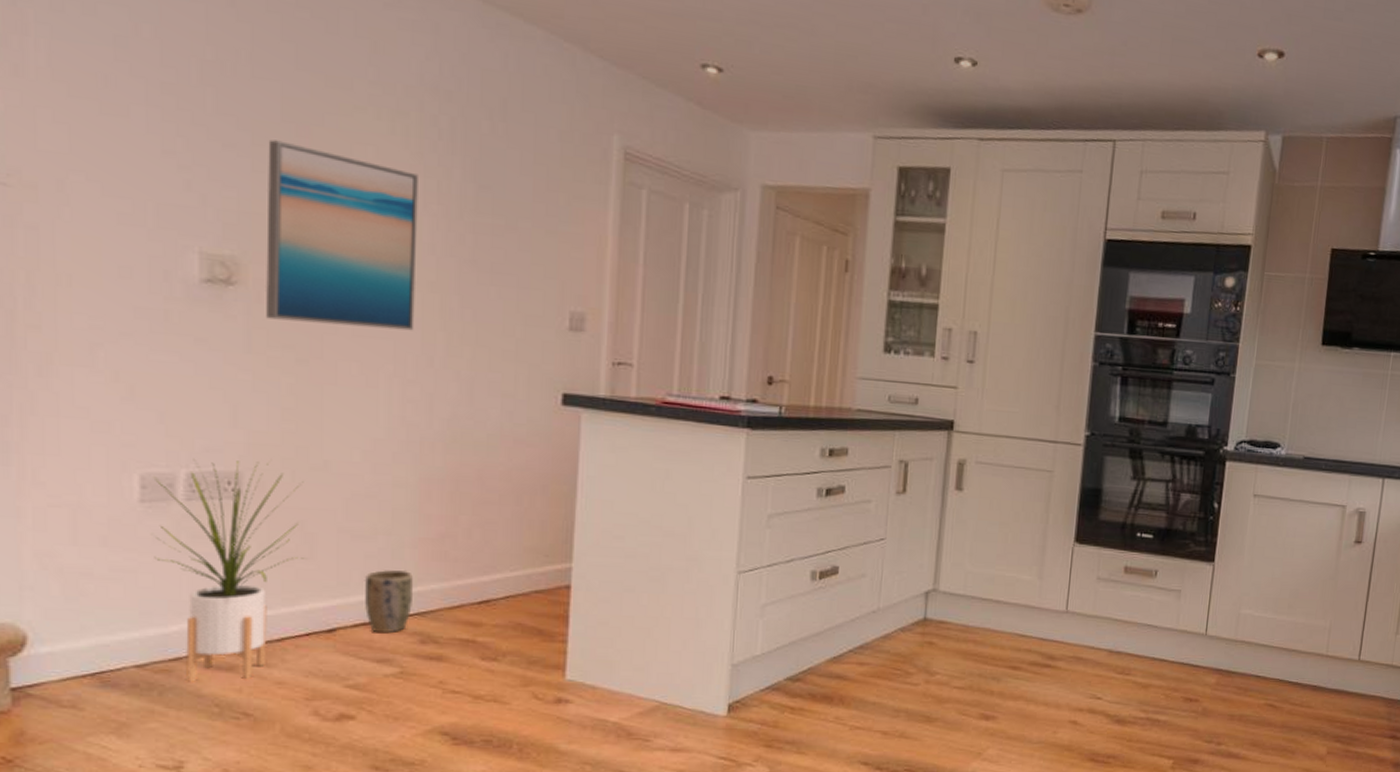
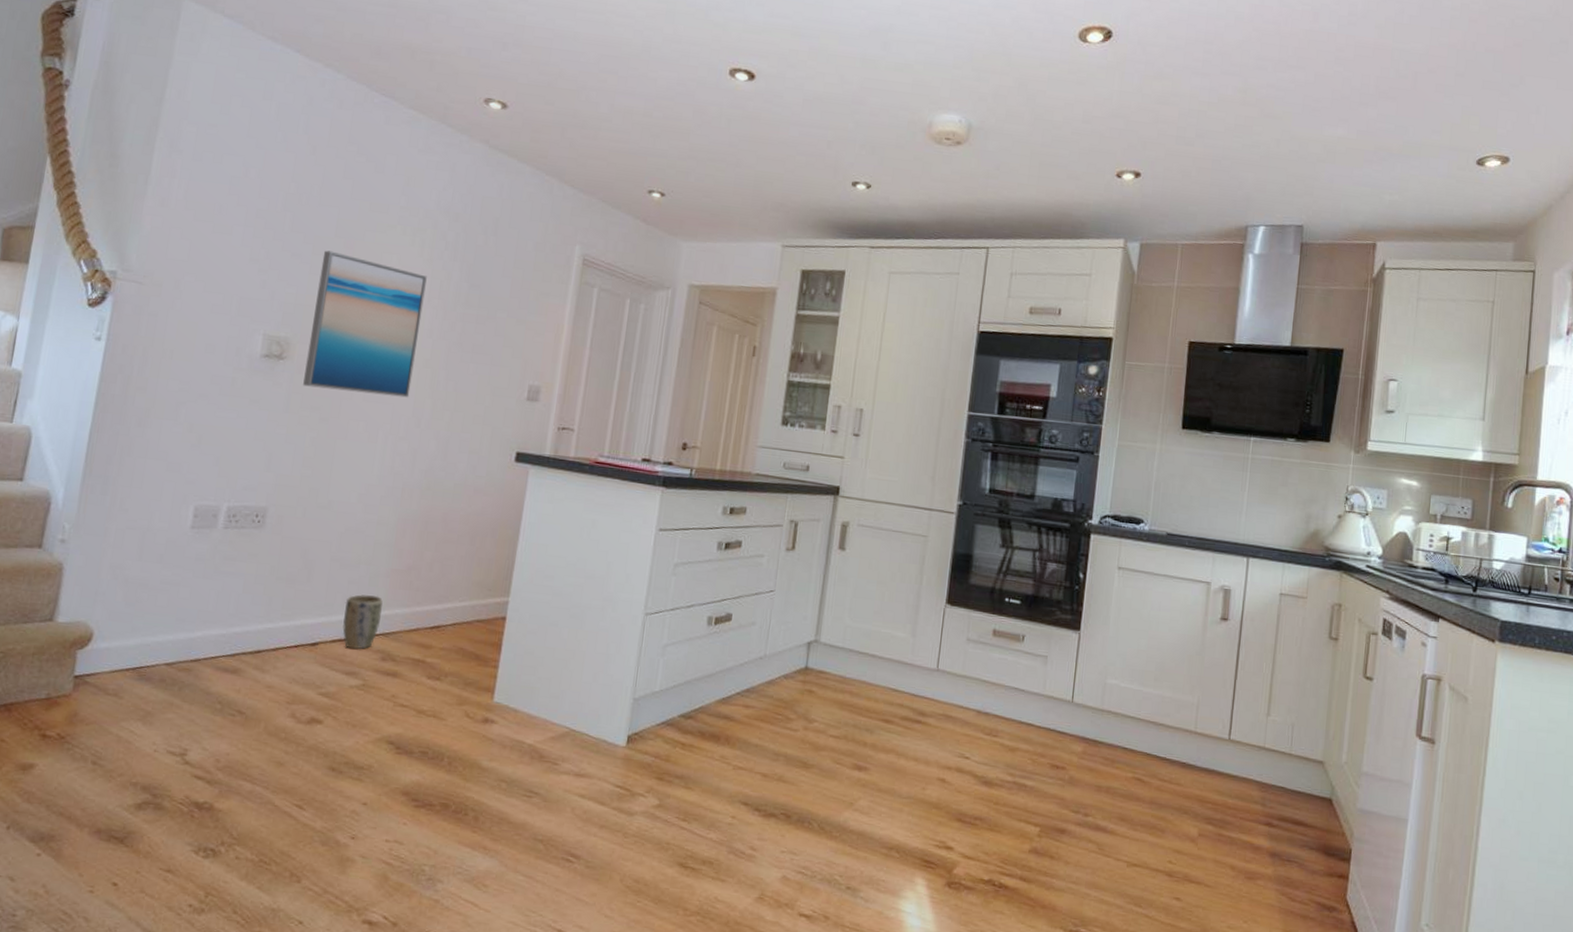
house plant: present [154,458,304,682] -> none [194,494,311,682]

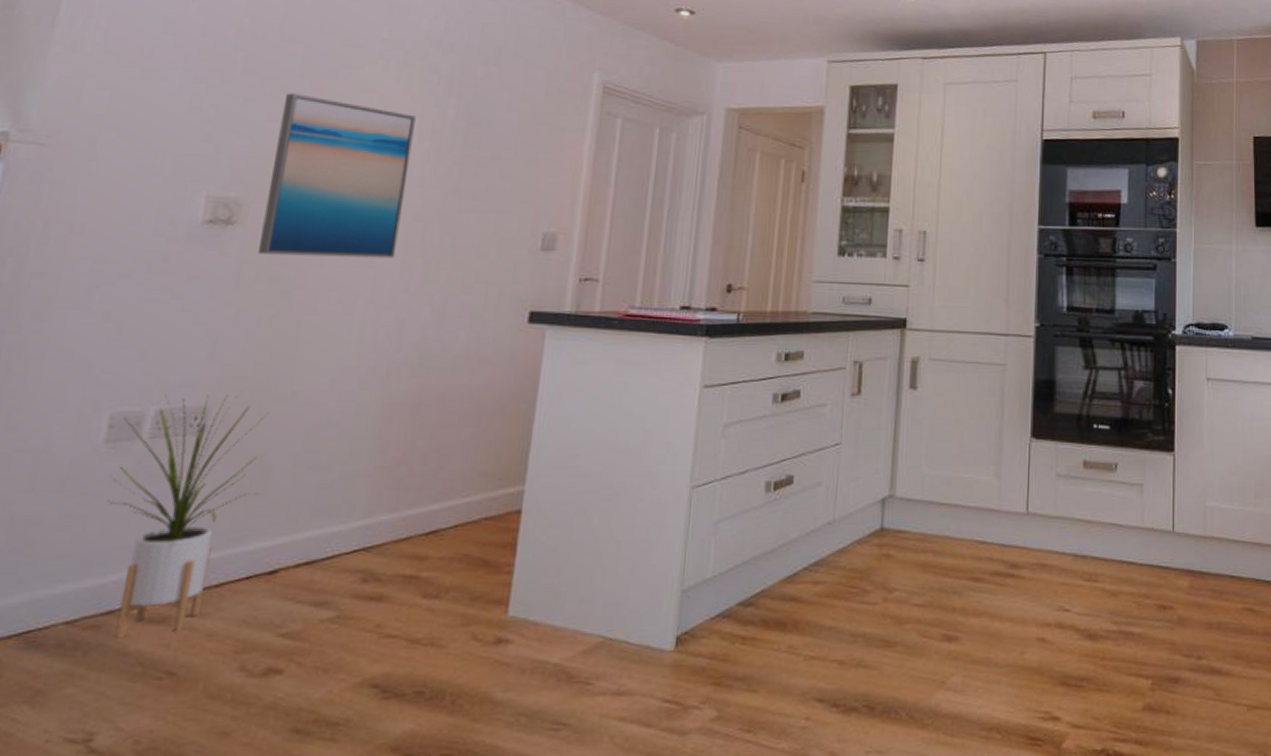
house plant: none [194,494,311,682] -> present [107,395,269,638]
plant pot: present [342,594,383,650] -> none [310,501,363,573]

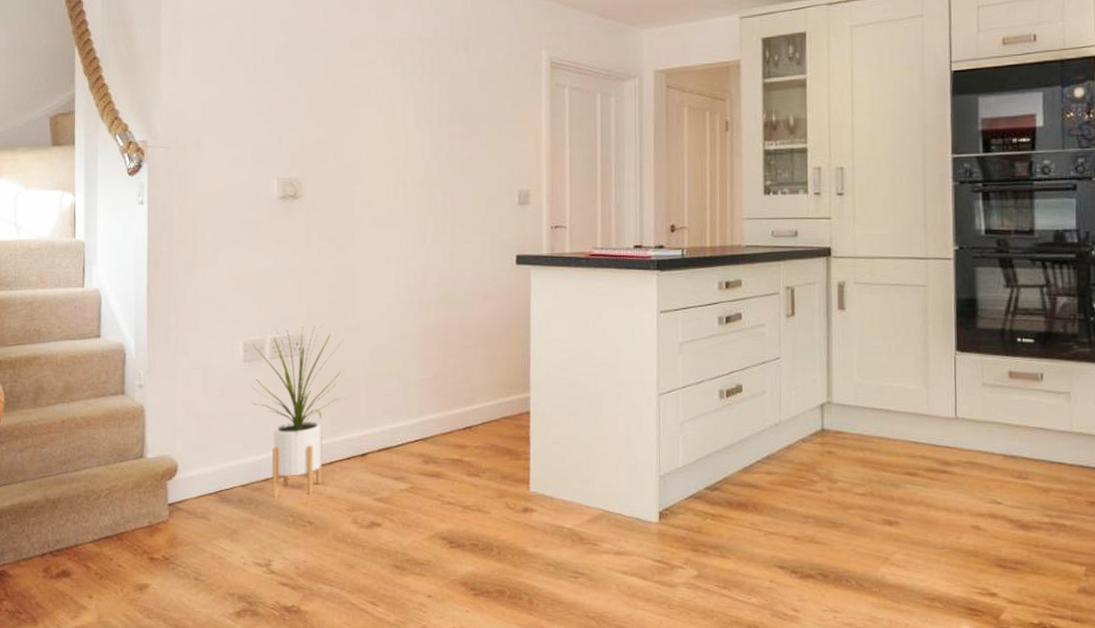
wall art: present [258,93,416,259] -> none [317,92,412,220]

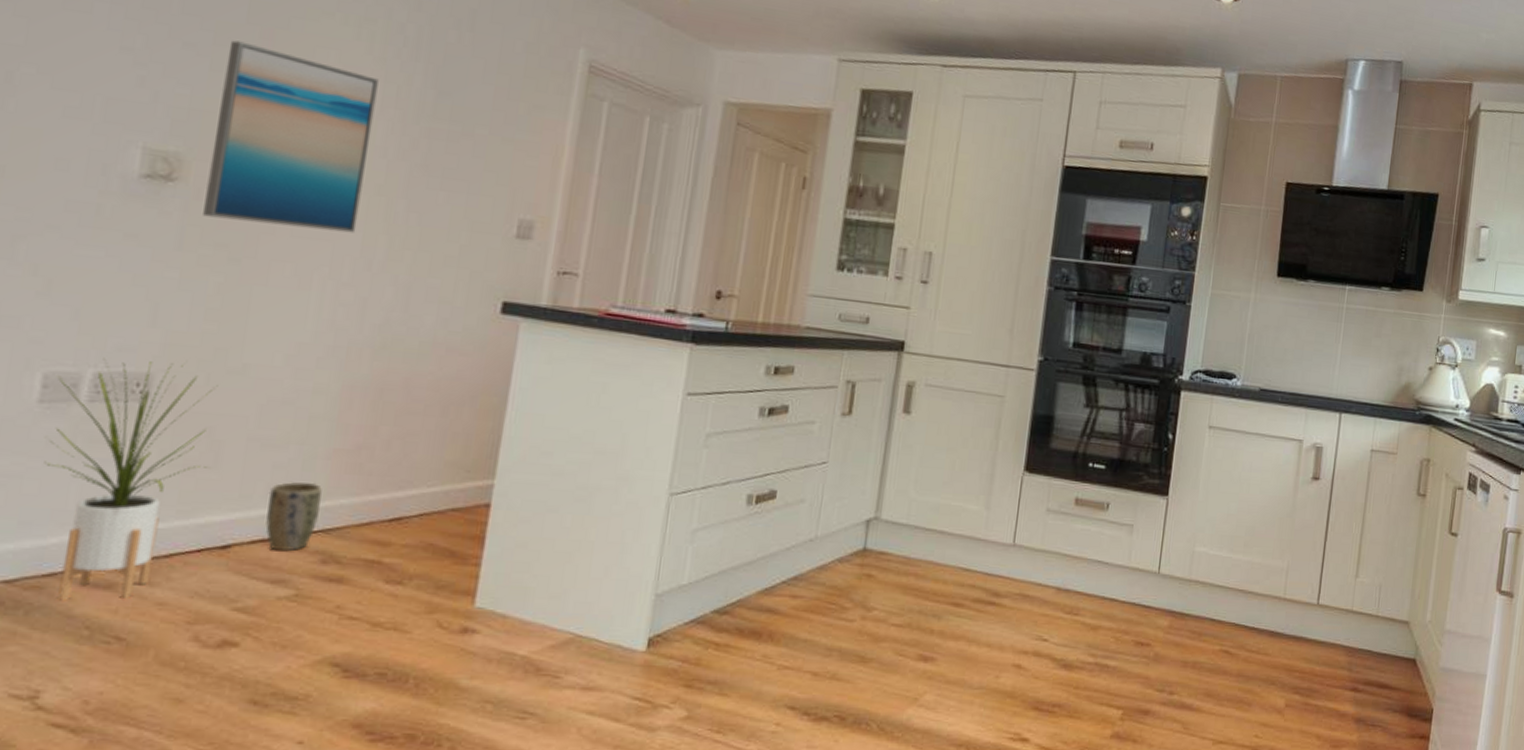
wall art: none [317,92,412,220] -> present [203,40,379,233]
plant pot: none [384,404,418,456] -> present [265,482,322,552]

